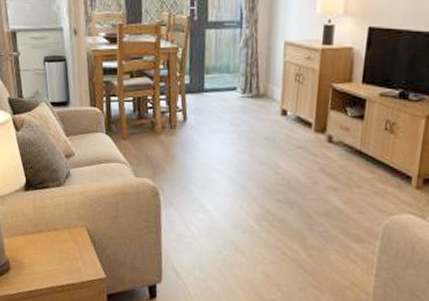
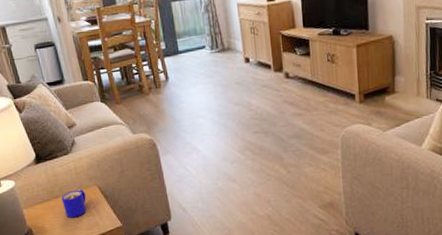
mug: none [45,228,72,258] -> present [61,189,86,218]

